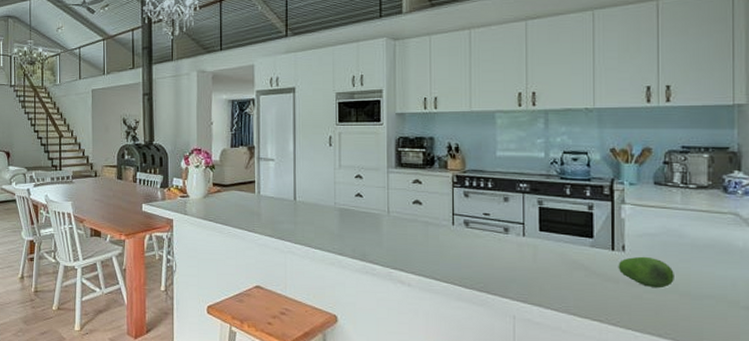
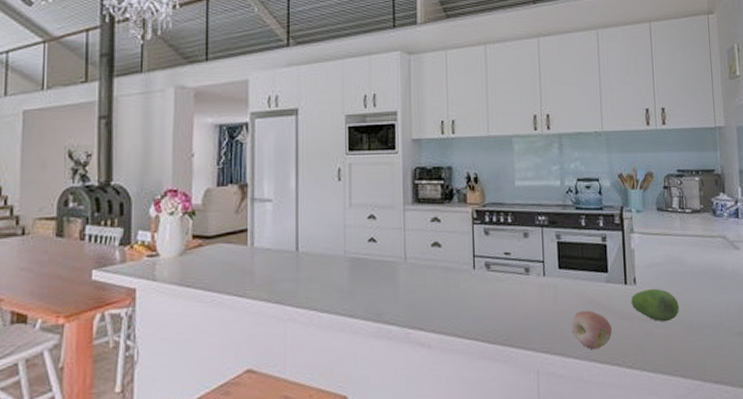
fruit: none [550,269,595,305] -> present [571,310,612,350]

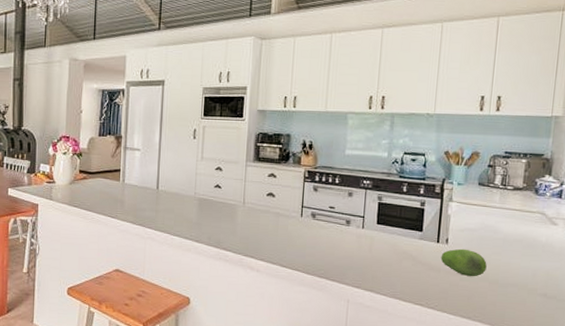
fruit: present [571,310,612,350] -> none [382,259,420,291]

